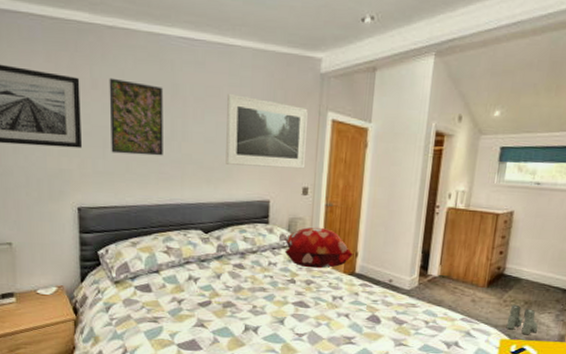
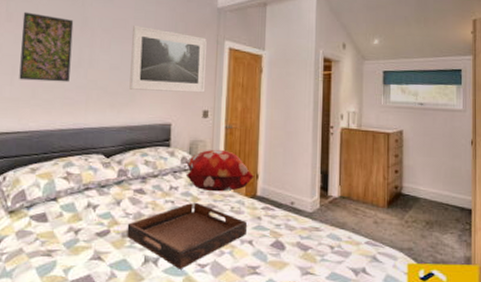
serving tray: none [227,277,344,337] -> present [127,202,247,269]
boots: present [507,304,538,335] -> none [411,225,442,259]

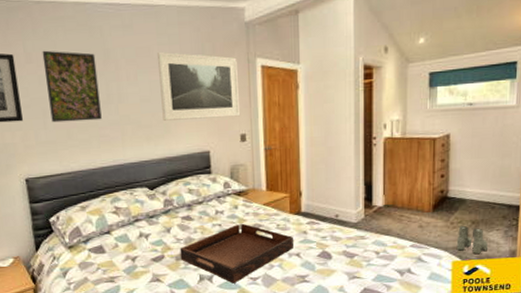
decorative pillow: present [185,149,255,192] -> none [229,171,298,212]
boots: none [411,225,442,259] -> present [456,225,488,255]

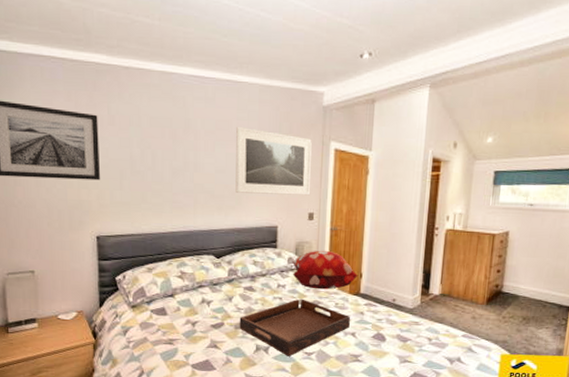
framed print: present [42,50,102,123] -> none [125,114,176,186]
decorative pillow: none [229,171,298,212] -> present [292,250,359,290]
boots: present [456,225,488,255] -> none [506,320,536,350]

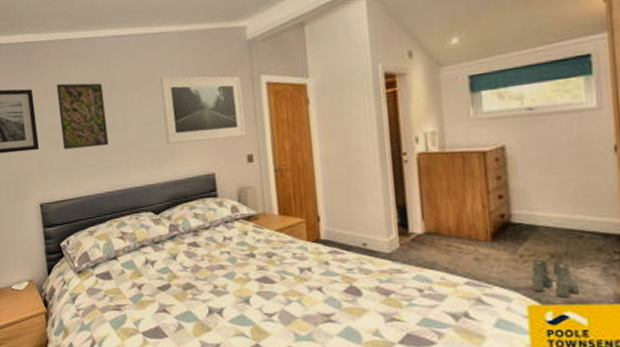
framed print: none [125,114,176,186] -> present [56,83,109,150]
serving tray: present [239,299,350,356] -> none [186,251,314,319]
decorative pillow: present [292,250,359,290] -> none [237,194,316,239]
boots: none [506,320,536,350] -> present [530,259,579,298]

